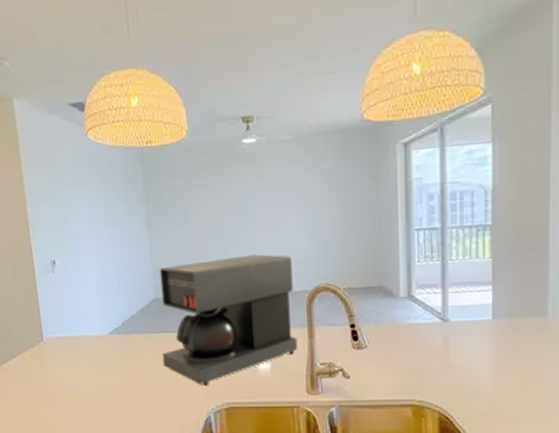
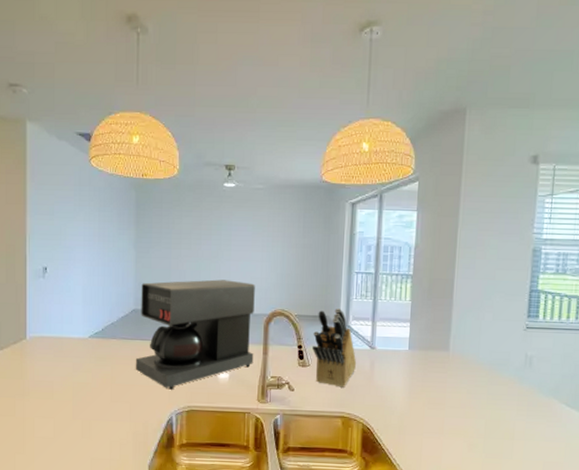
knife block: none [368,276,426,371] -> present [312,309,357,388]

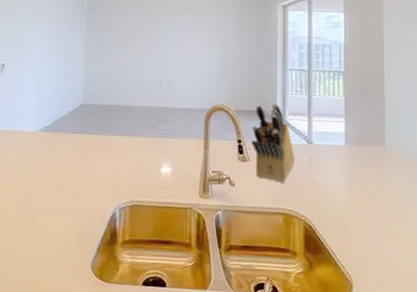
coffee maker: present [135,279,255,390] -> none [81,76,196,184]

